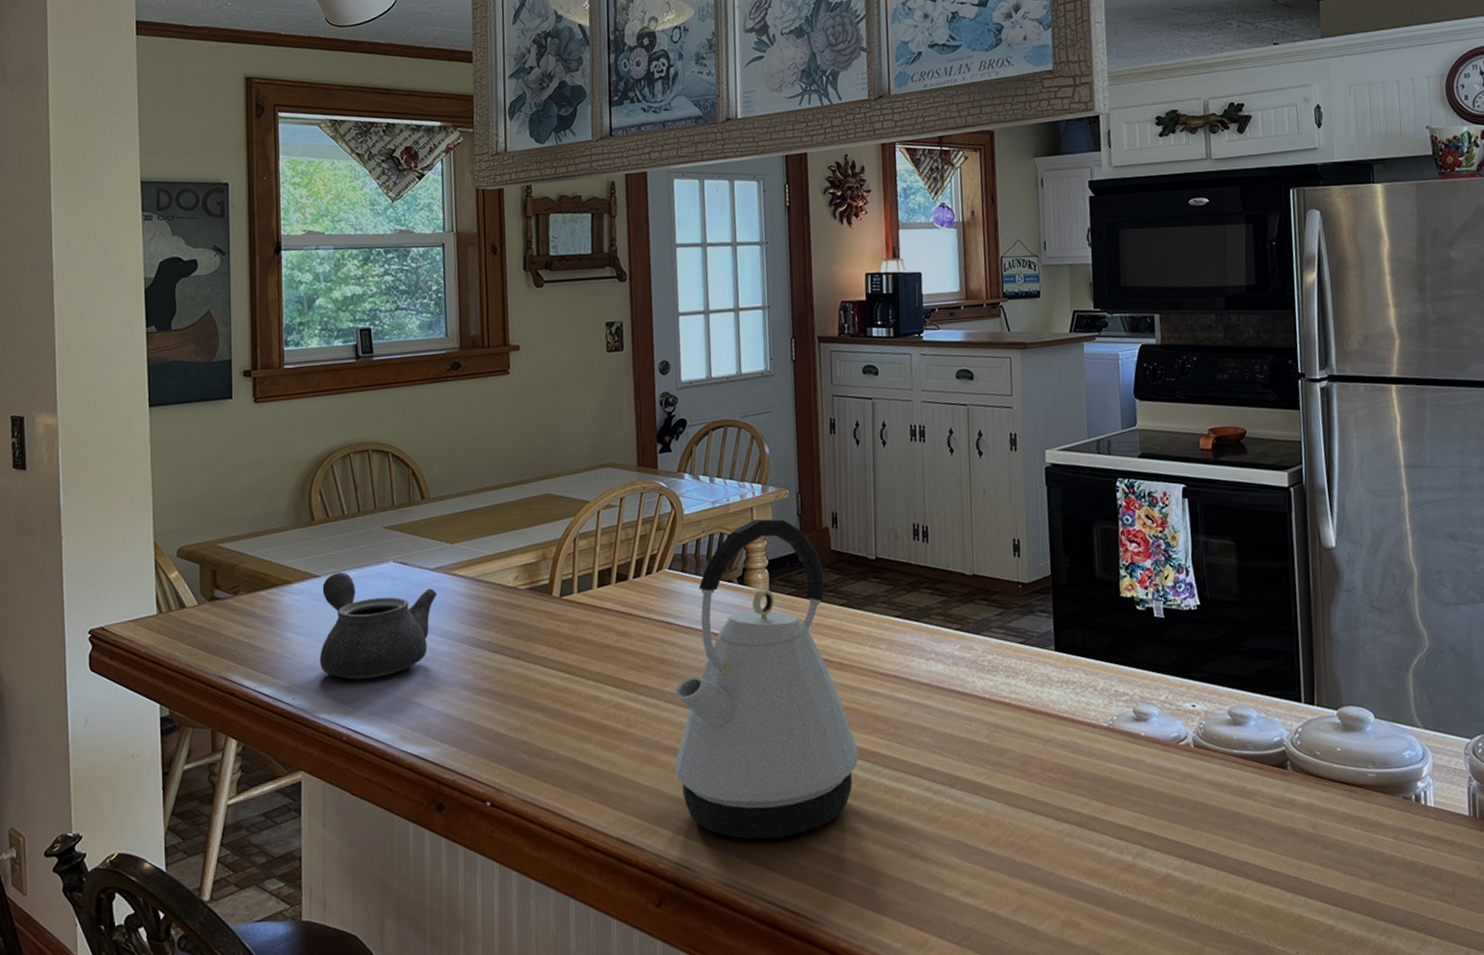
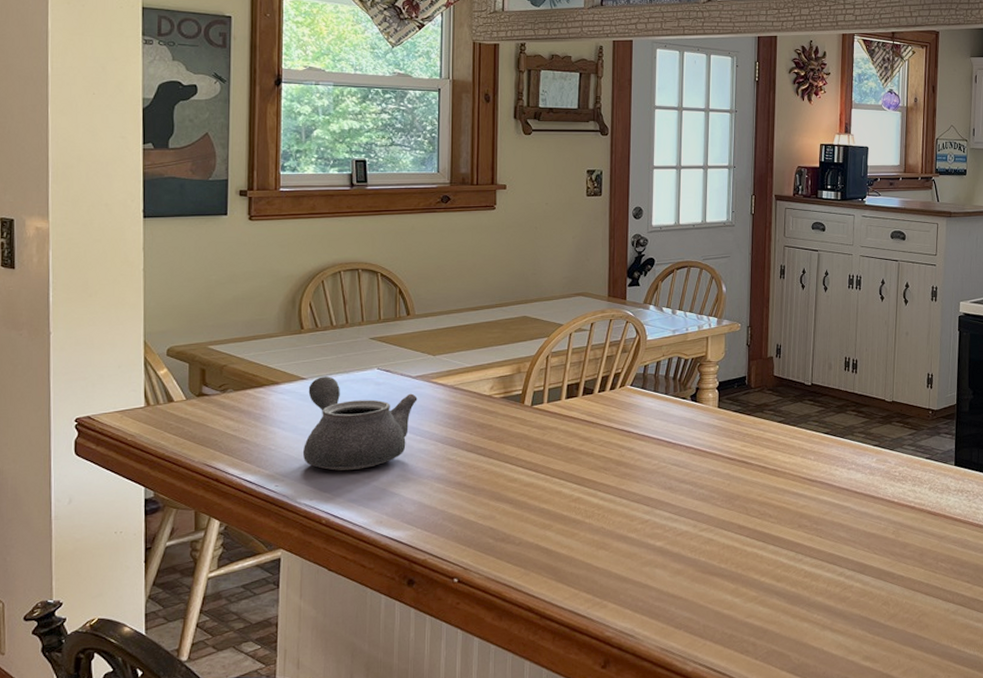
kettle: present [675,518,858,840] -> none [626,346,784,613]

